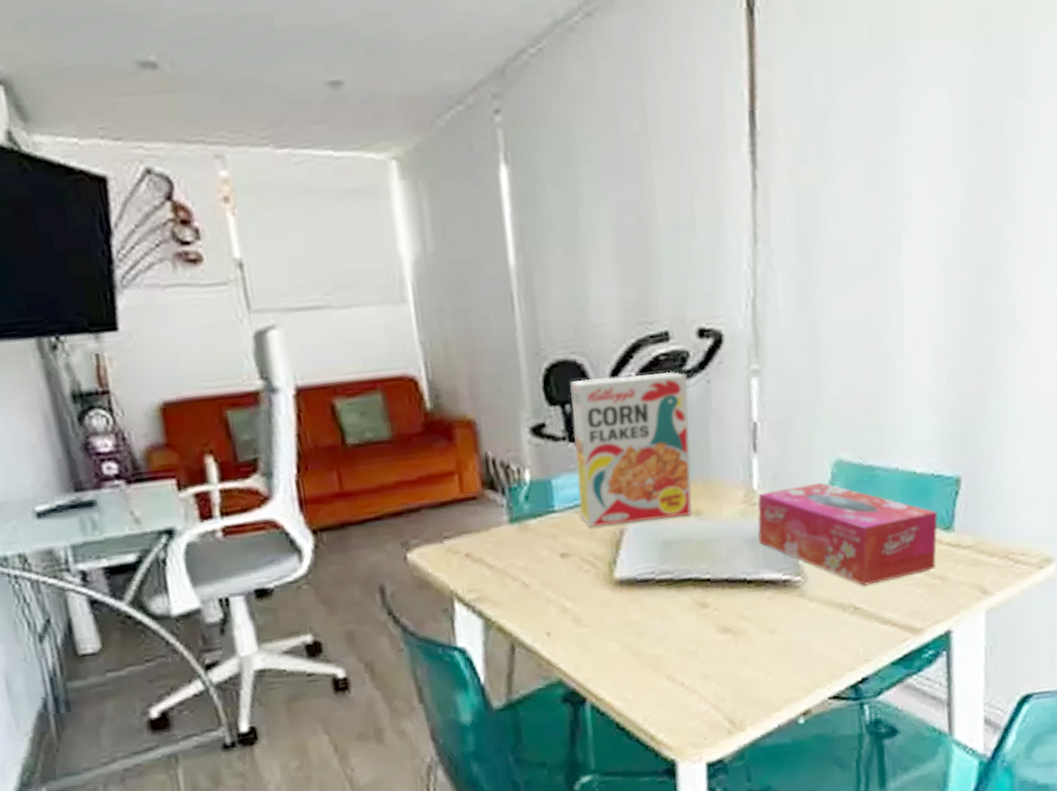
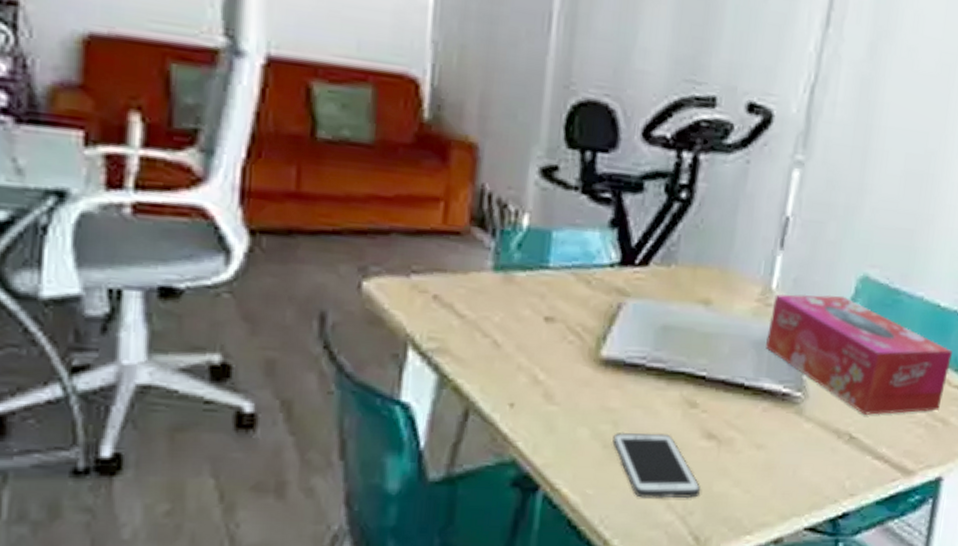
cereal box: present [570,371,693,527] -> none [576,126,726,303]
cell phone: none [640,635,727,695] -> present [612,432,701,499]

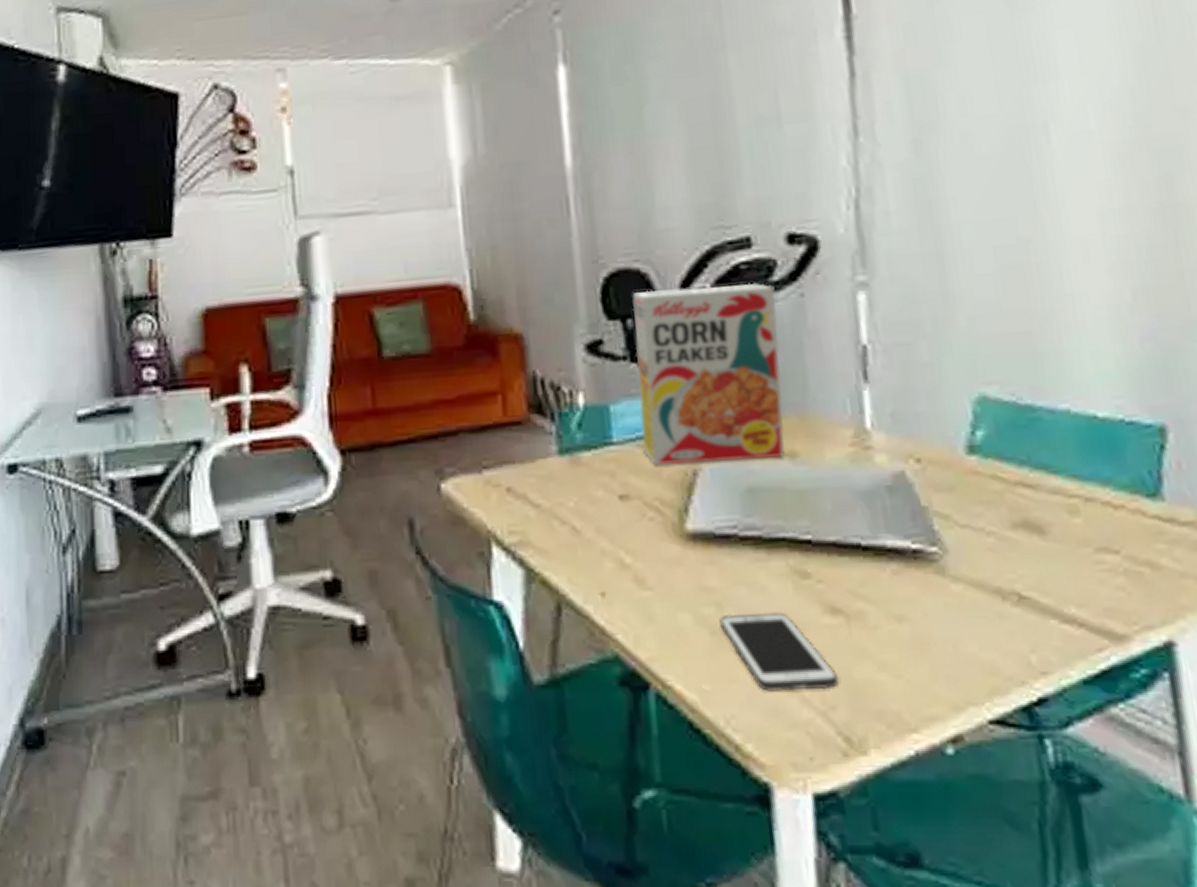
cereal box: none [576,126,726,303] -> present [632,282,785,465]
tissue box: present [766,293,952,415] -> none [872,423,1140,566]

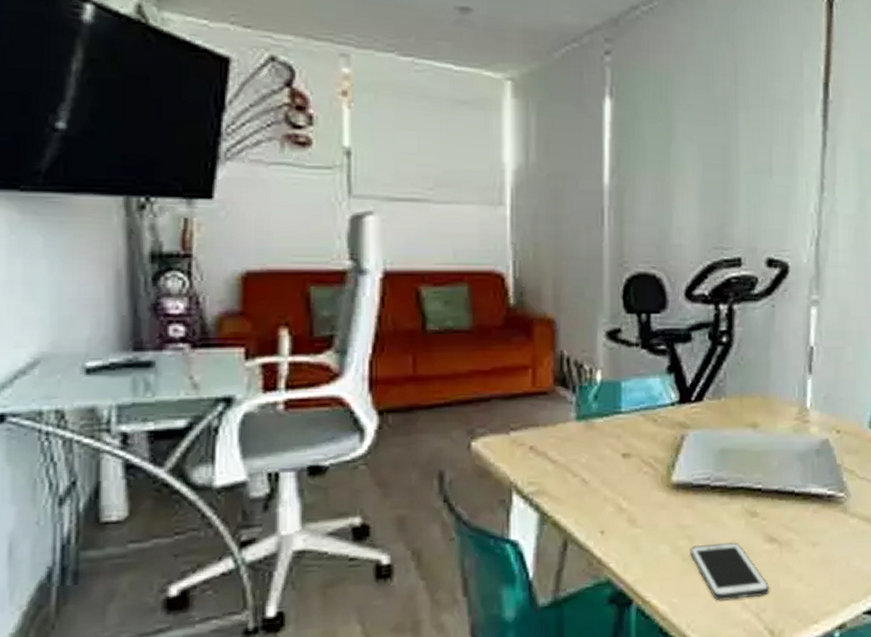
cereal box: present [632,282,785,465] -> none [645,292,755,430]

